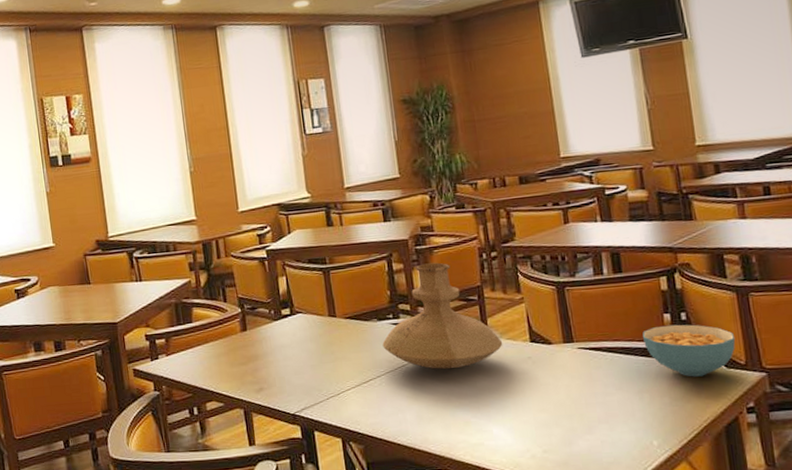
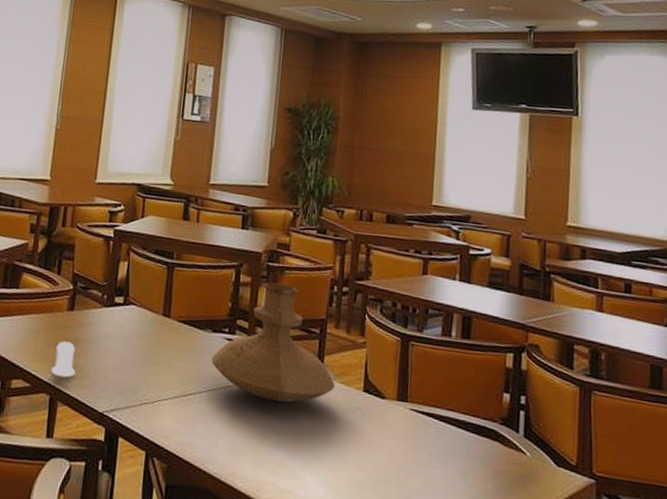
salt shaker: none [239,359,262,391] -> present [51,341,76,377]
cereal bowl: present [643,324,736,377] -> none [478,405,571,469]

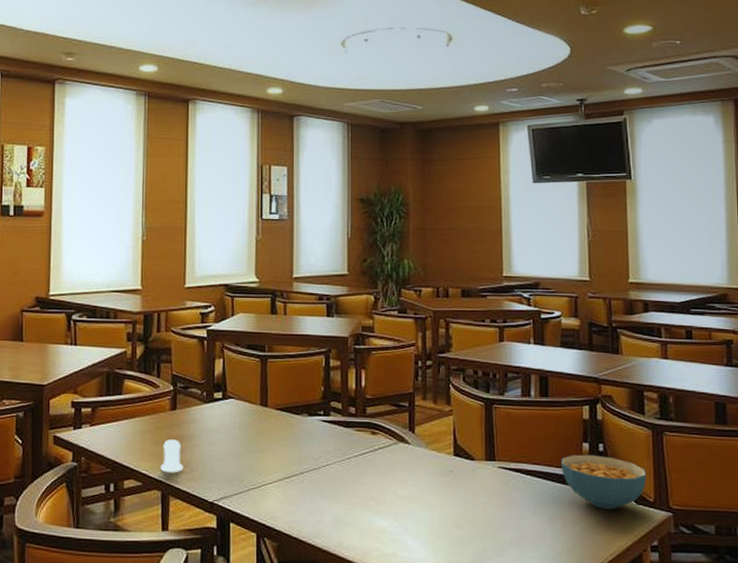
vase: present [211,282,336,403] -> none [310,364,428,474]
cereal bowl: none [478,405,571,469] -> present [561,454,647,510]

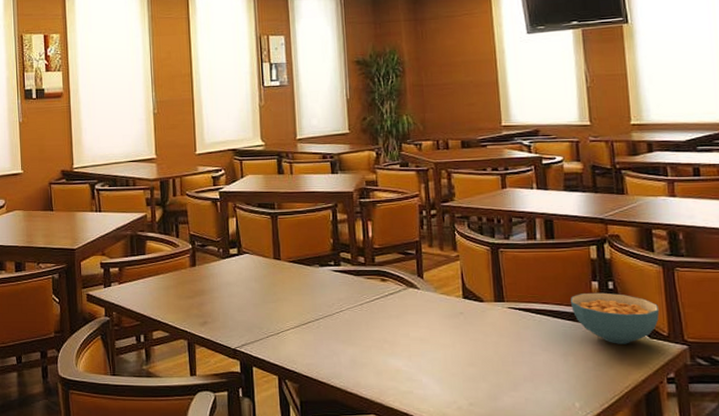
salt shaker: present [160,439,184,472] -> none [185,293,206,323]

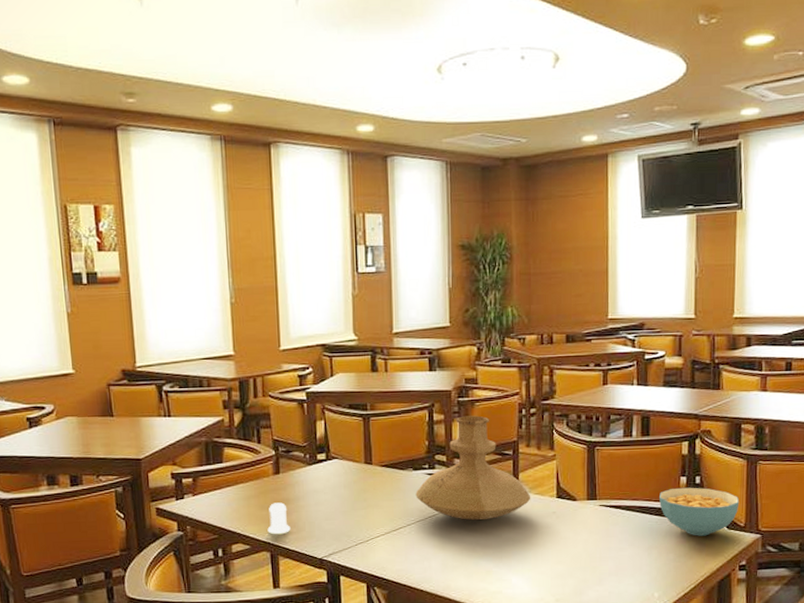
salt shaker: none [185,293,206,323] -> present [267,502,291,534]
vase: none [322,216,437,318] -> present [415,415,531,521]

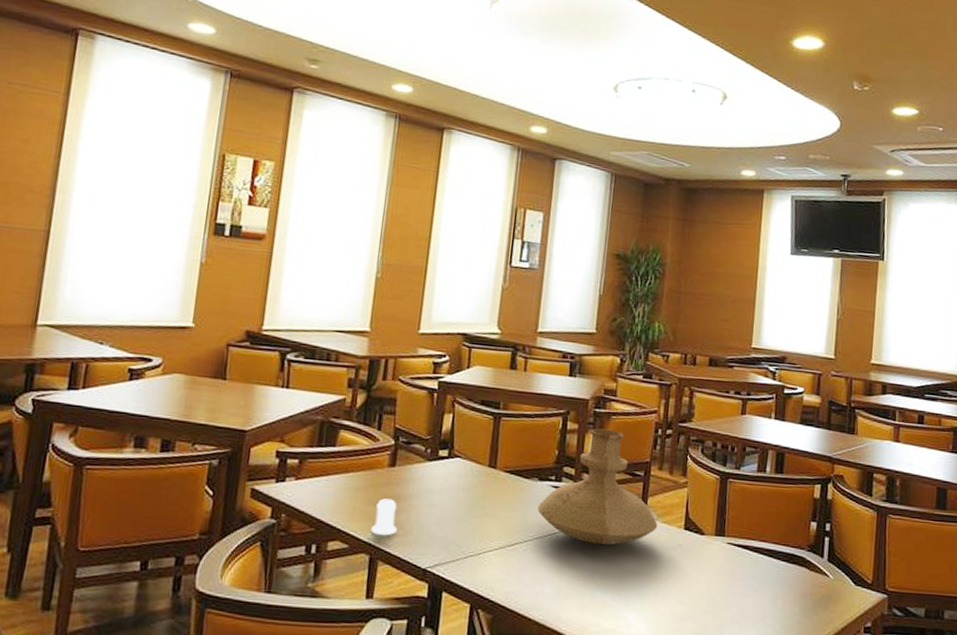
cereal bowl: present [659,487,740,536] -> none [788,533,868,590]

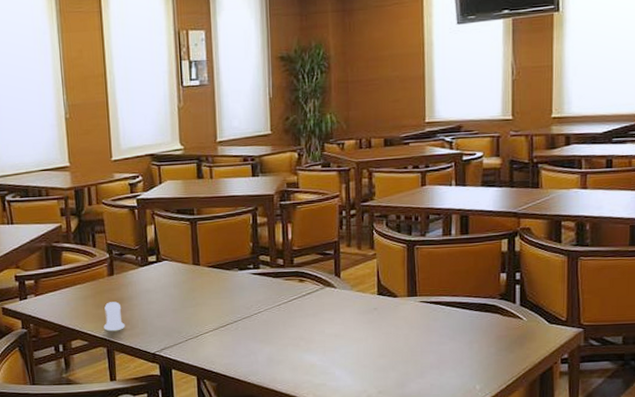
vase: present [537,428,658,545] -> none [241,218,353,317]

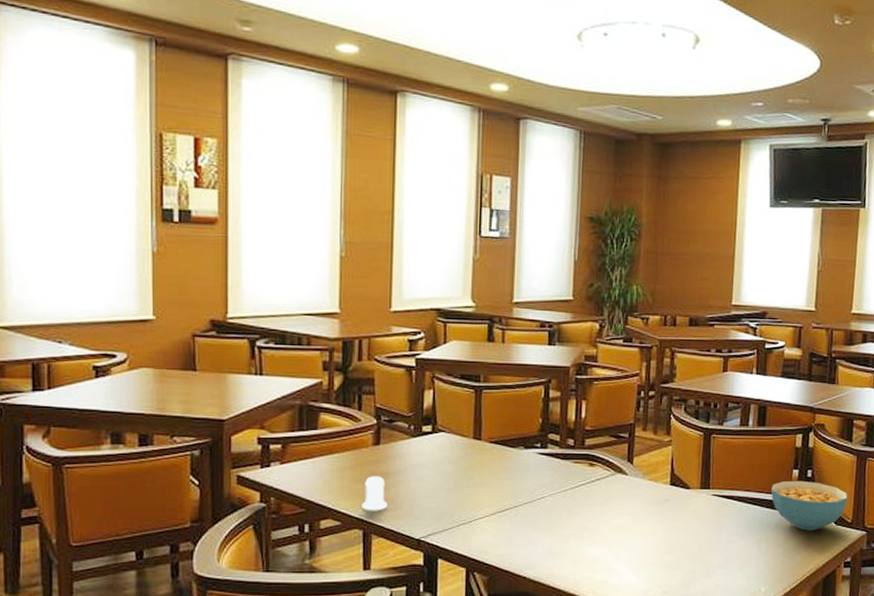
cereal bowl: none [480,283,561,331] -> present [771,480,848,531]

